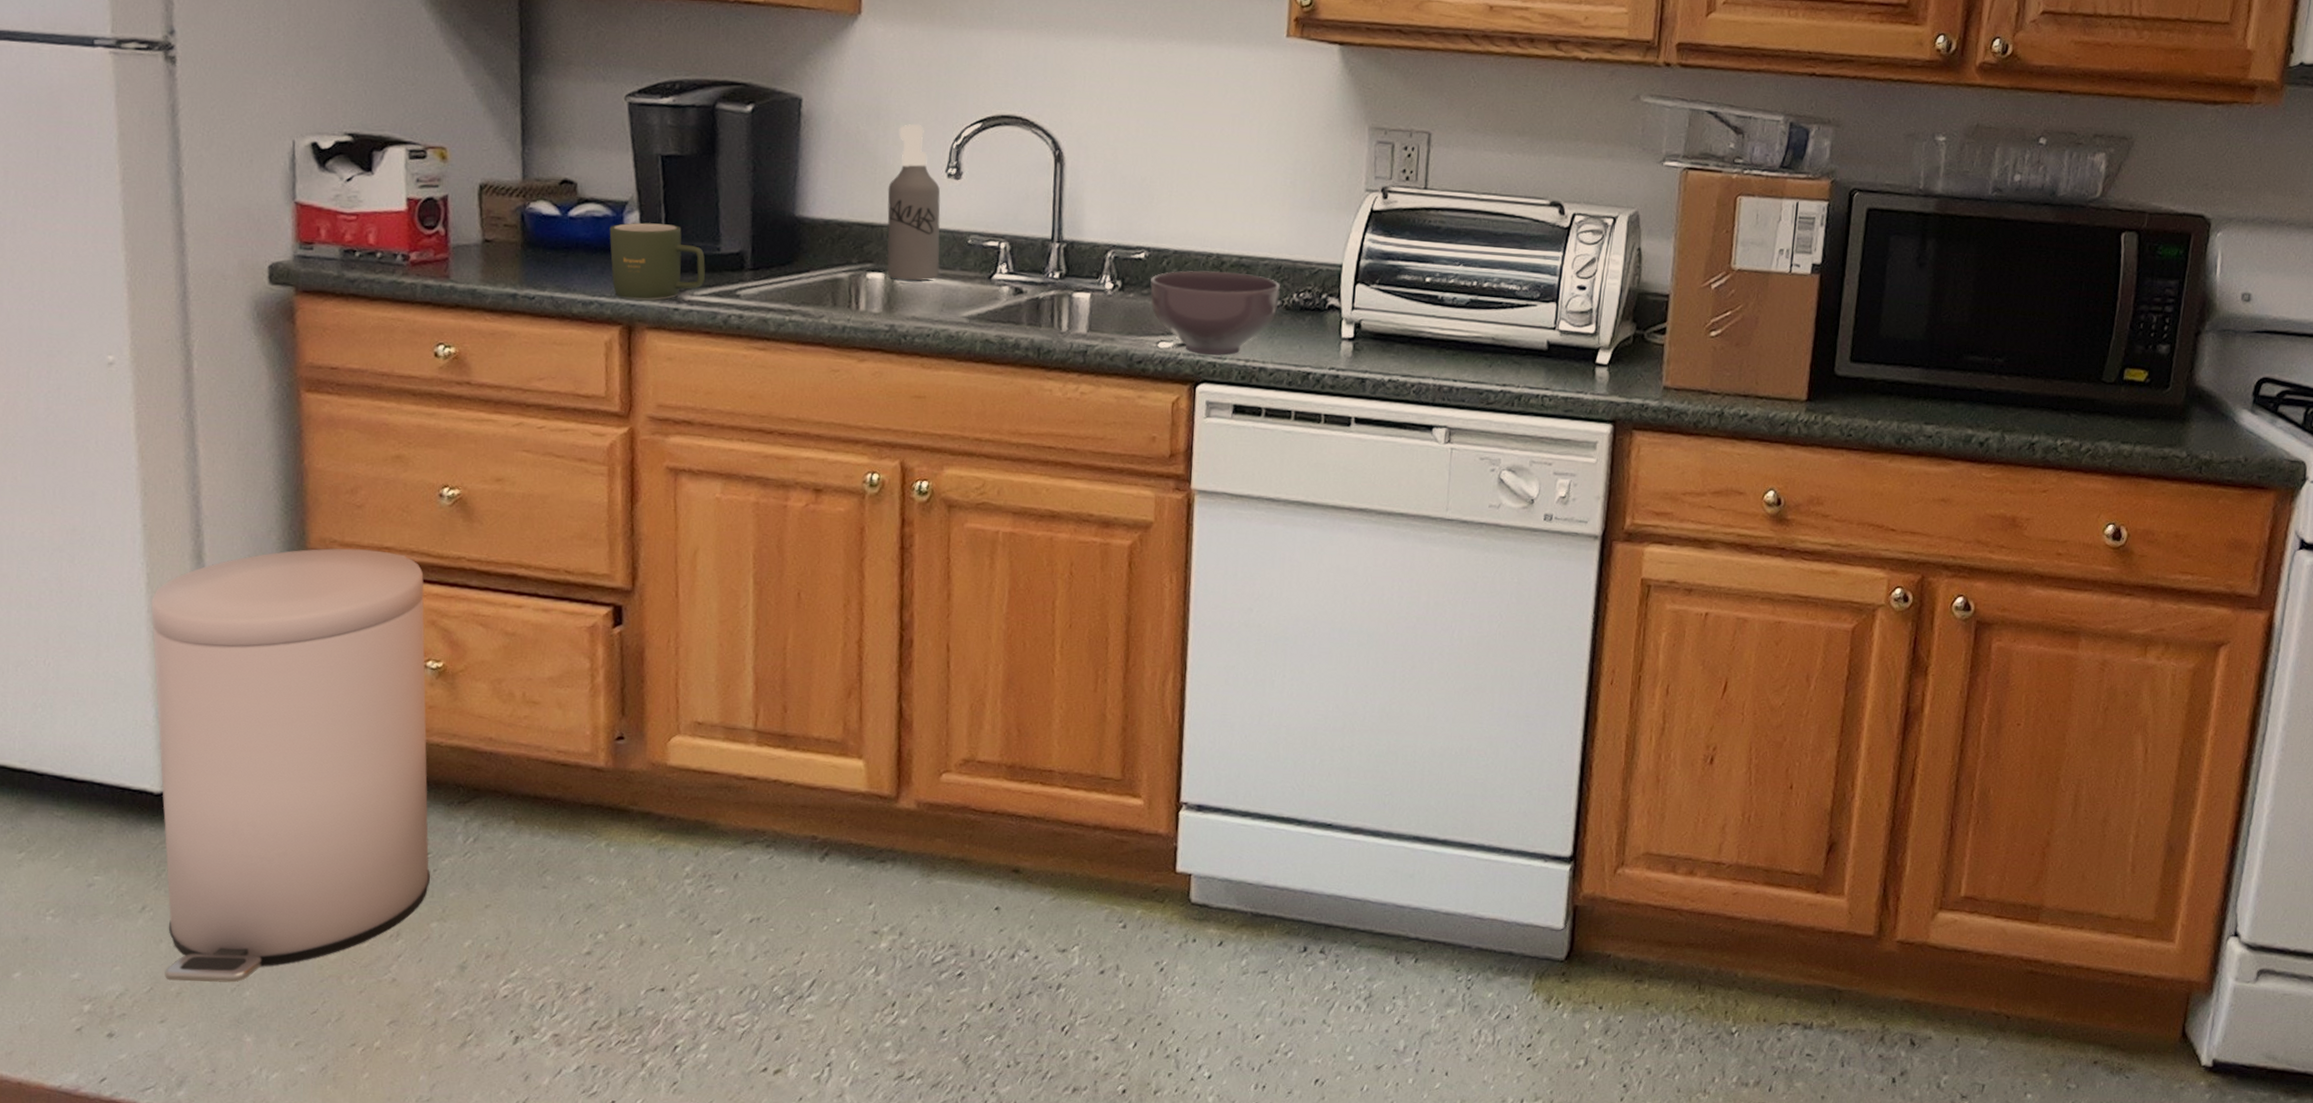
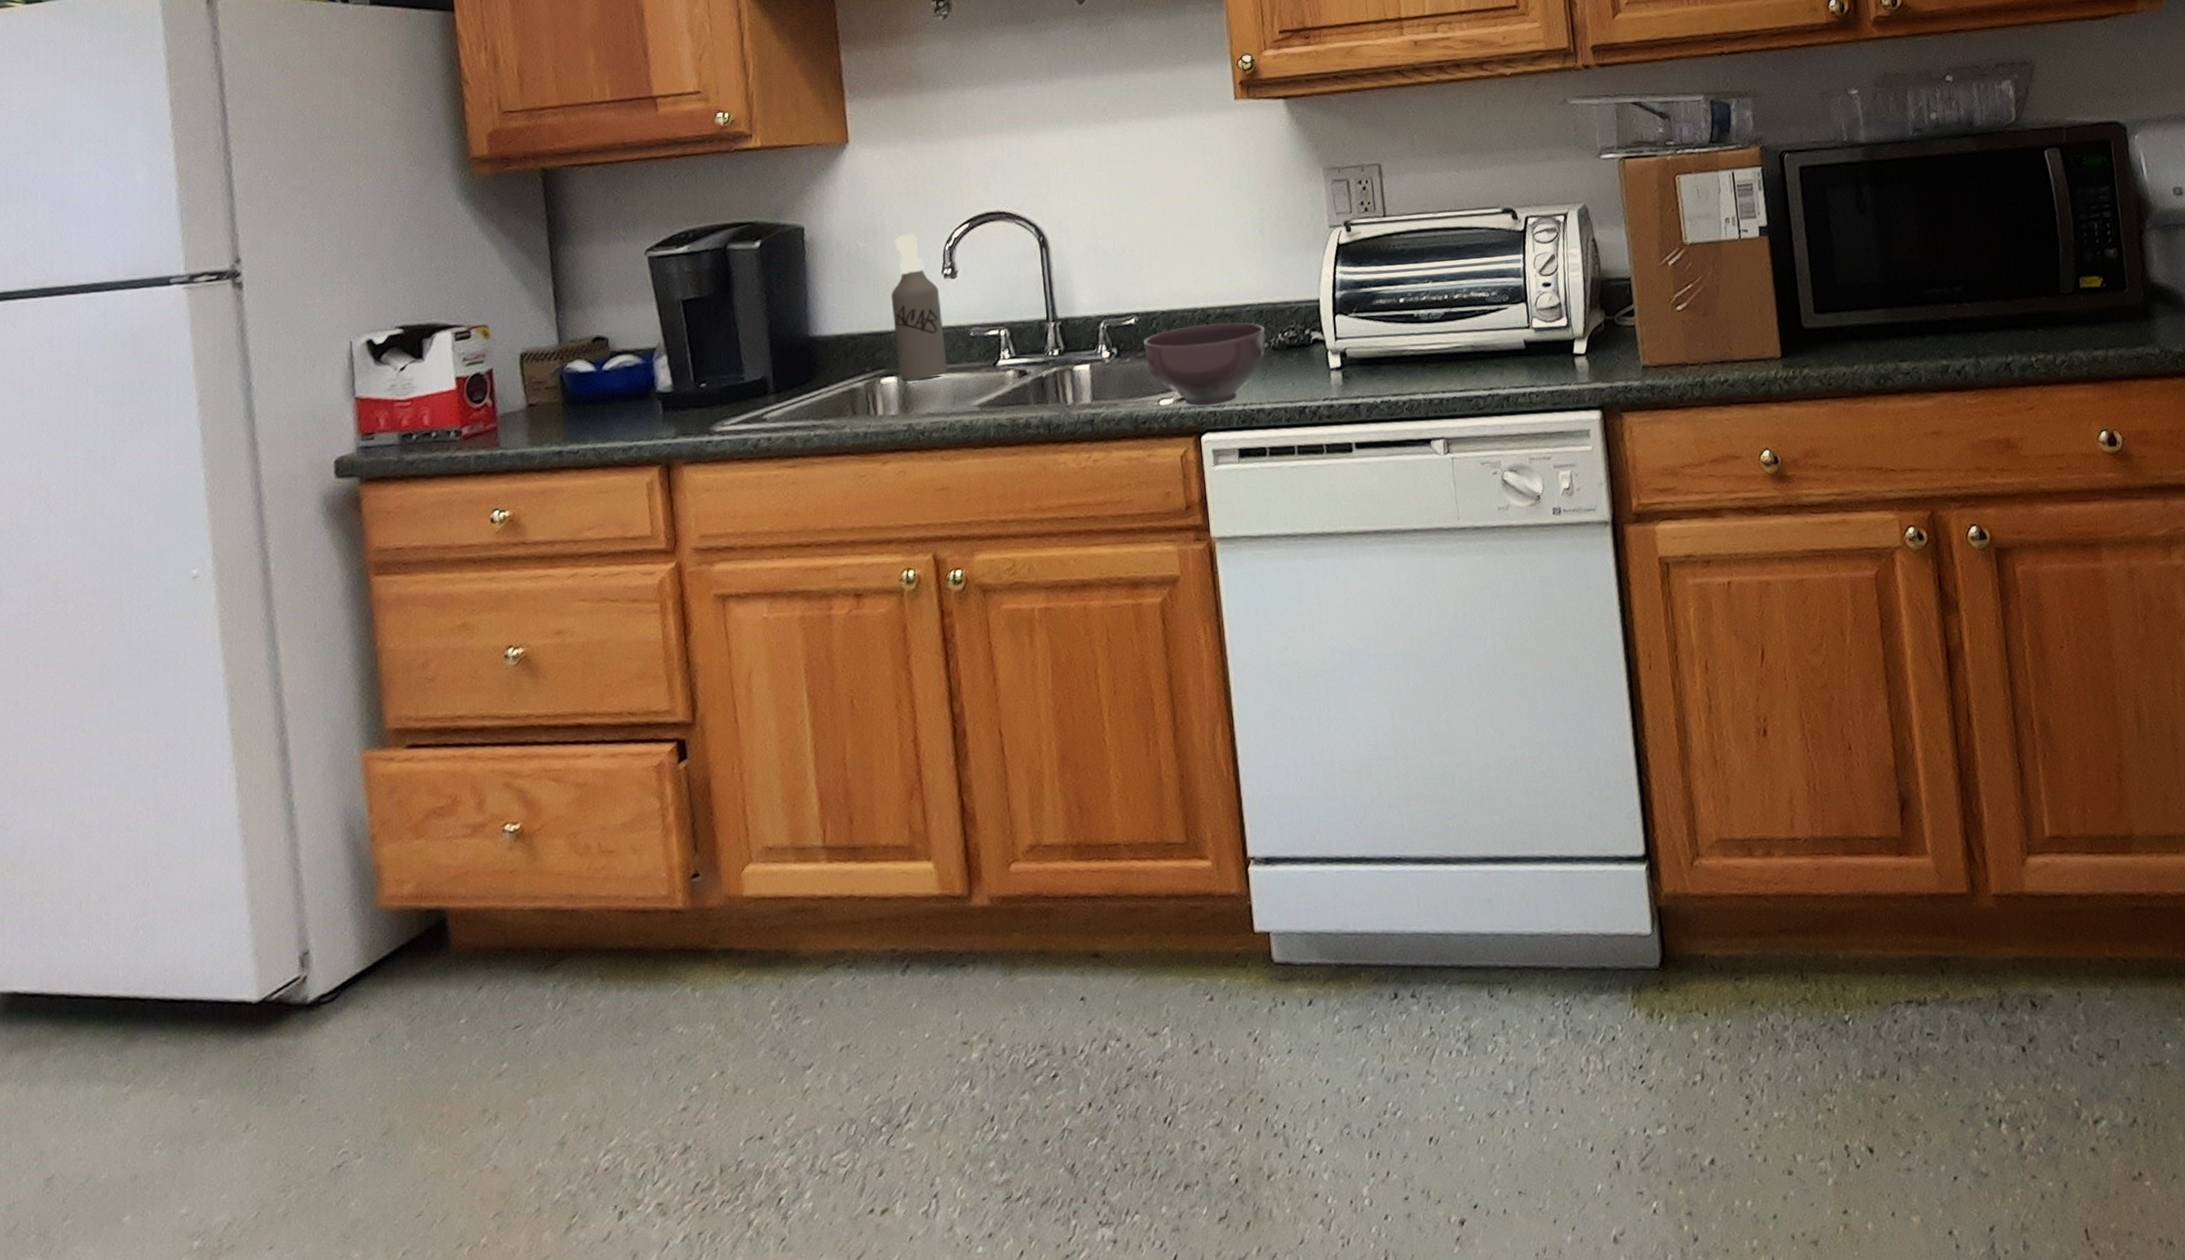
pedal bin: present [151,548,431,983] -> none [242,720,524,1202]
mug: present [609,222,705,302] -> none [641,362,732,441]

